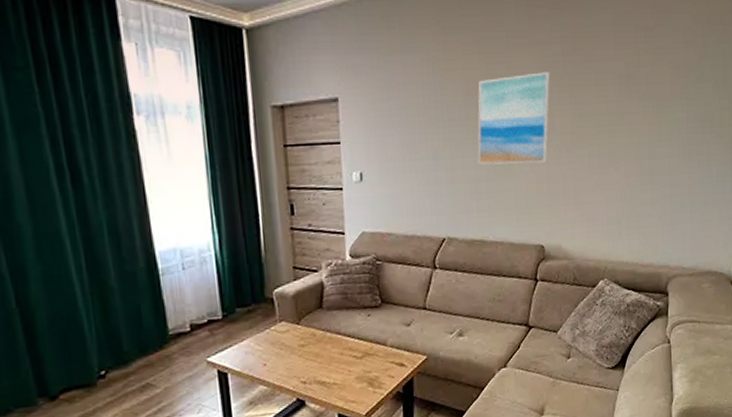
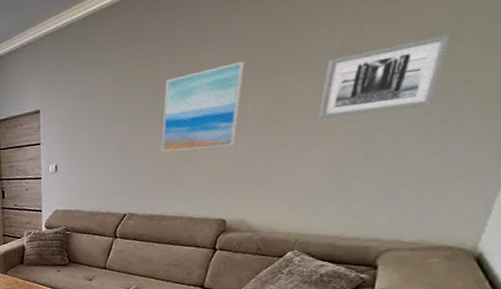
wall art: none [613,73,699,141] -> present [318,33,453,119]

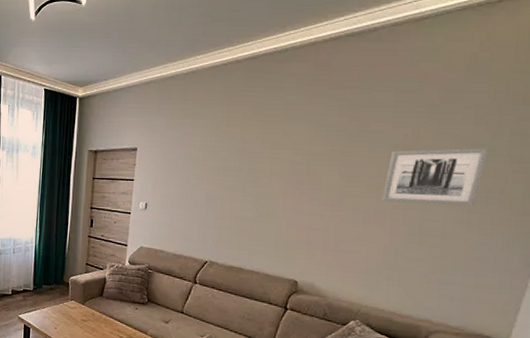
wall art: present [161,61,246,153] -> none [244,138,323,213]

